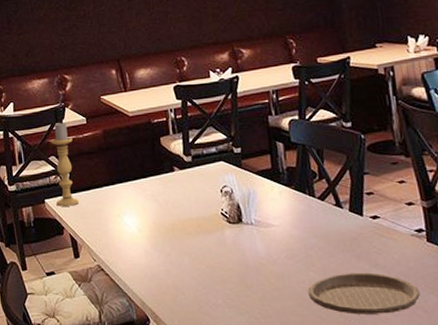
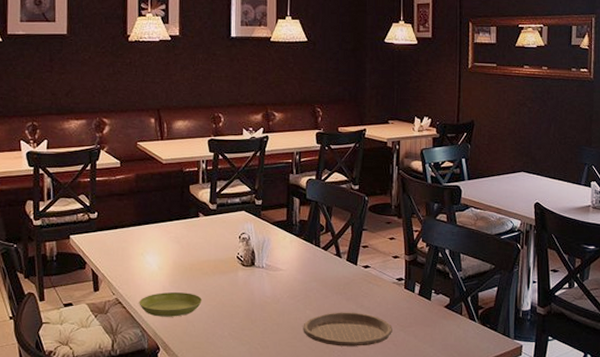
candle holder: present [51,122,79,207] -> none [81,163,105,243]
saucer: none [121,256,189,284] -> present [139,292,202,317]

